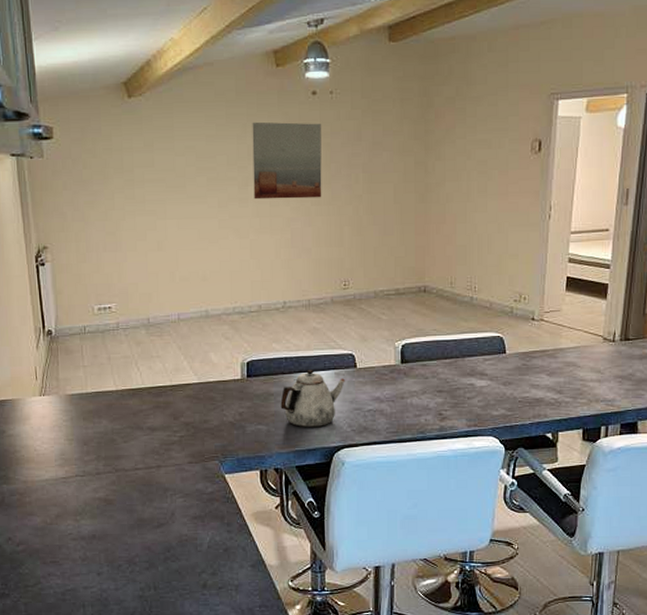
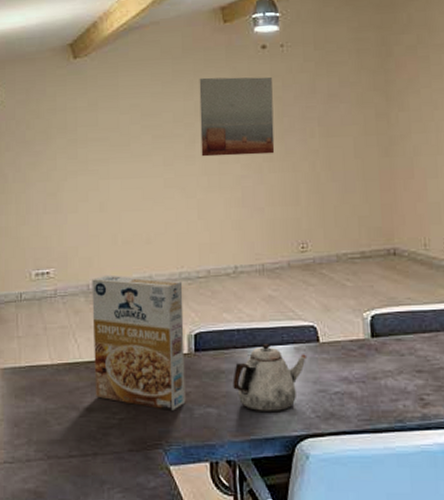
cereal box: none [152,309,239,428] -> present [92,274,186,411]

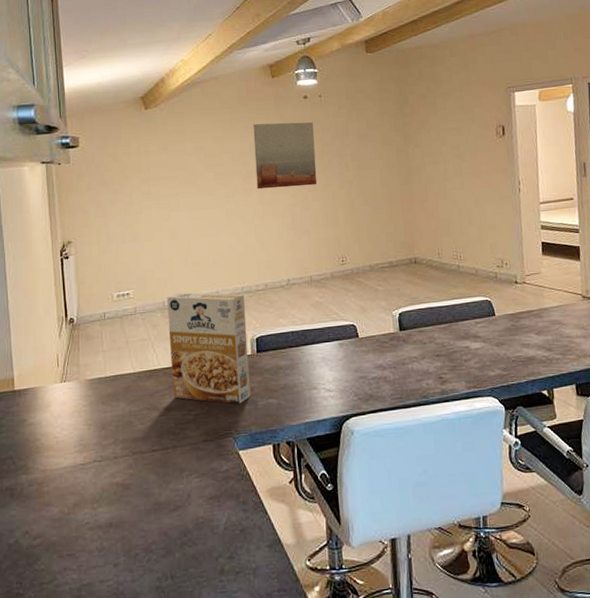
teapot: present [232,344,308,413] -> none [289,342,350,399]

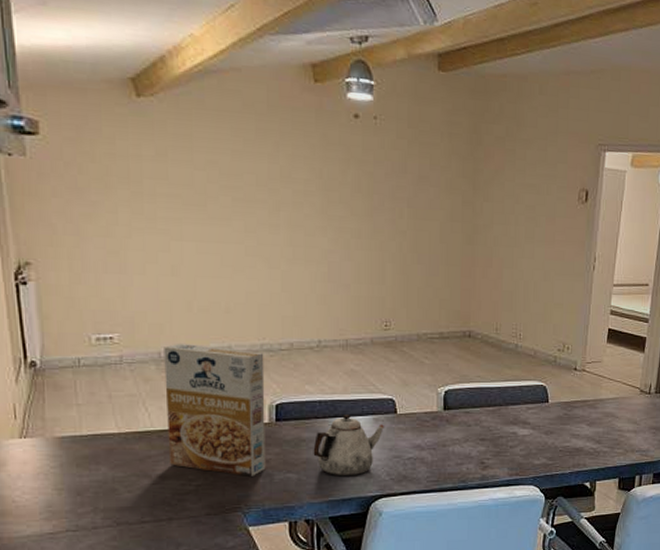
wall art: present [253,122,317,190] -> none [285,140,363,231]
teapot: none [289,342,350,399] -> present [313,415,385,477]

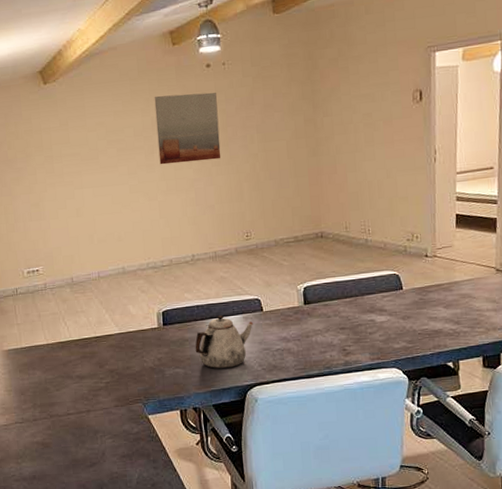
cereal box: present [164,343,266,477] -> none [75,268,158,373]
wall art: none [285,140,363,231] -> present [154,92,221,165]

